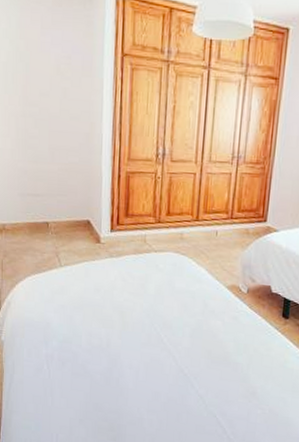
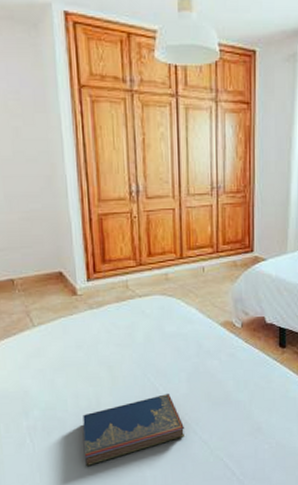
hardcover book: none [92,345,184,400] -> present [83,394,185,467]

